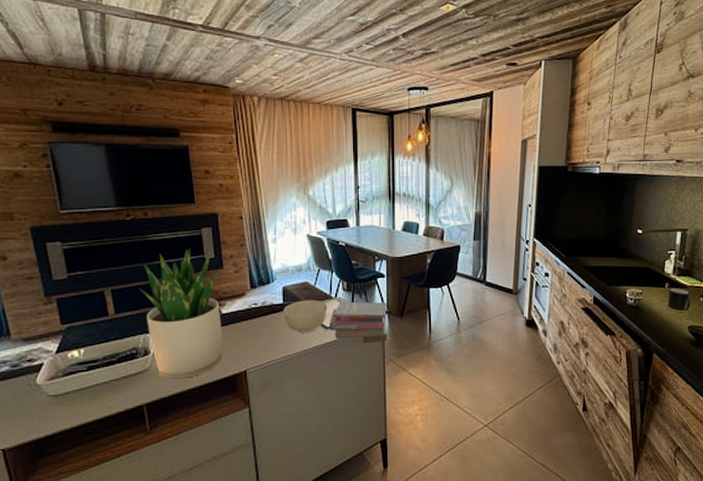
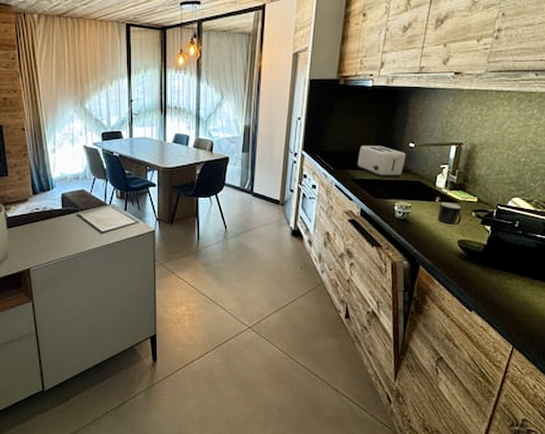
bowl: present [283,299,328,333] -> none [62,206,103,237]
books: present [329,301,387,346] -> none [104,208,158,249]
toaster: none [588,231,635,264] -> present [357,145,406,178]

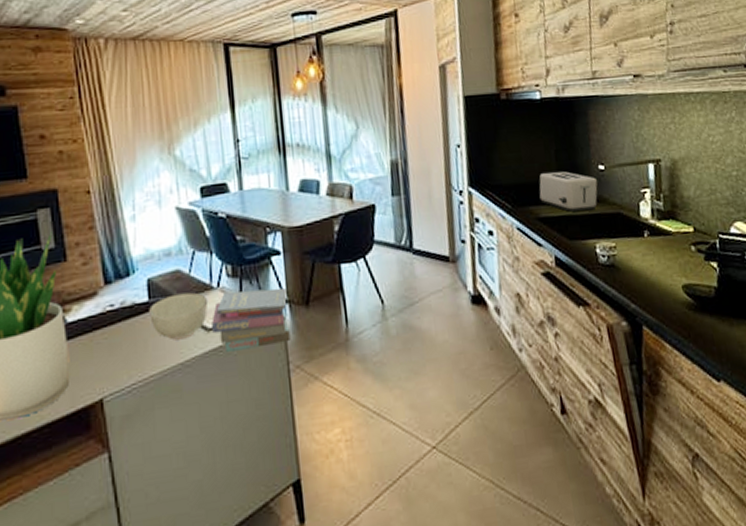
bowl: none [62,206,103,237] -> present [149,292,209,341]
books: none [104,208,158,249] -> present [212,288,291,354]
mug: present [437,202,462,227] -> none [649,236,681,269]

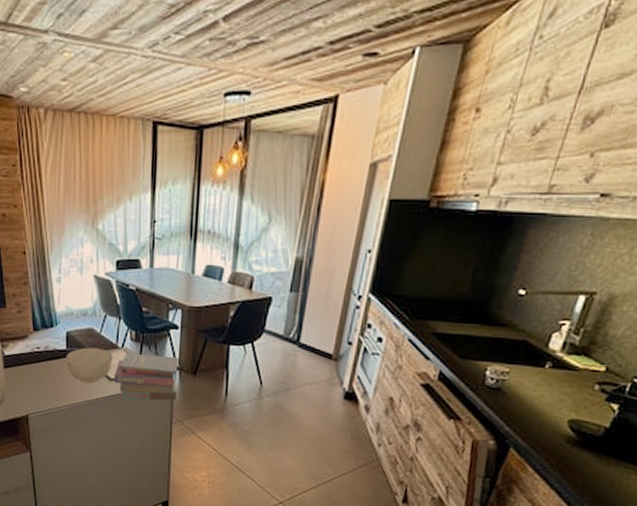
toaster: present [539,171,598,212] -> none [441,289,512,334]

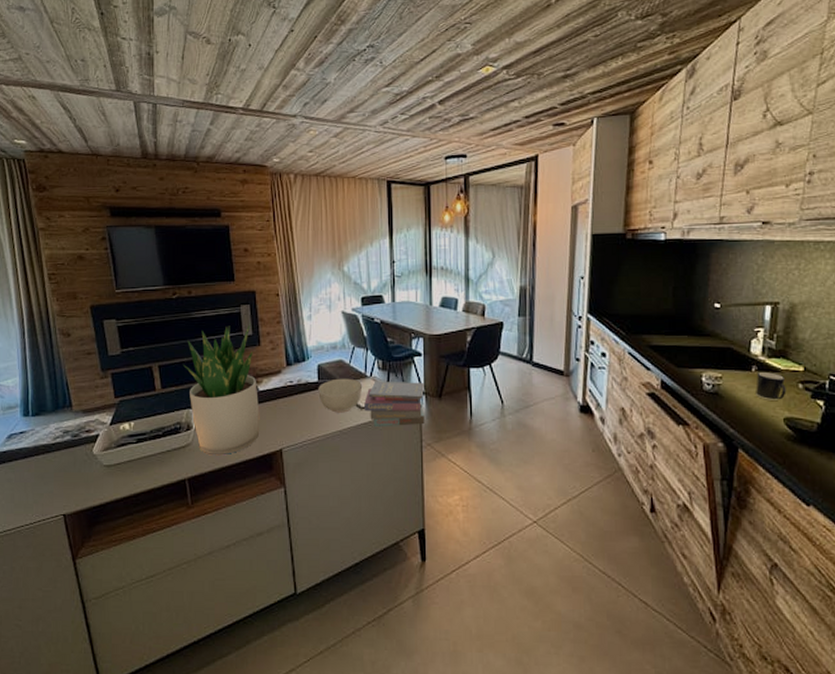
mug: none [543,370,582,402] -> present [755,372,786,402]

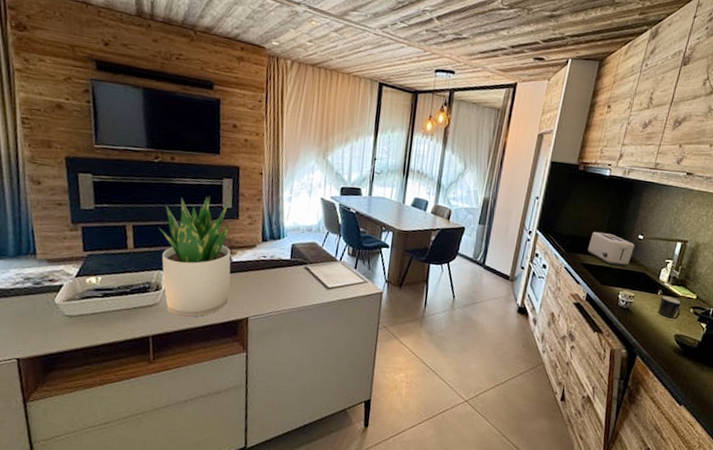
bowl: present [318,378,363,413] -> none [289,258,332,291]
books: present [364,381,425,428] -> none [330,265,388,309]
toaster: none [653,306,711,344] -> present [587,231,635,267]

